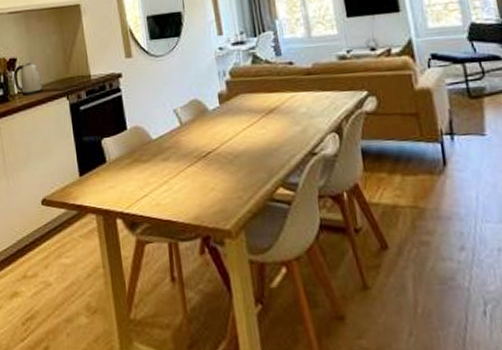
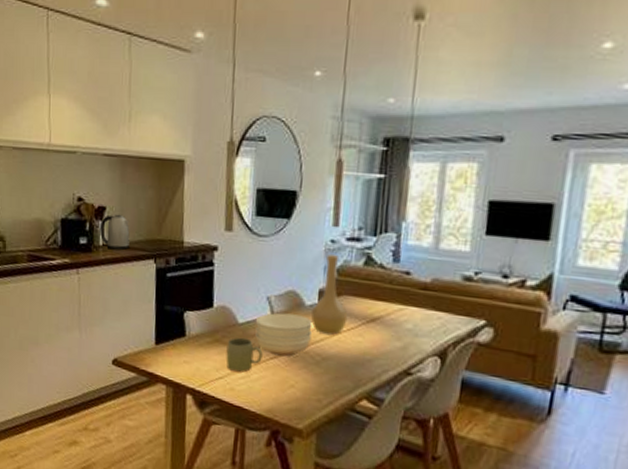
mug: none [145,152,180,187] -> present [226,337,263,372]
bowl: none [167,120,221,163] -> present [255,312,313,357]
vase: none [215,59,249,133] -> present [310,254,348,334]

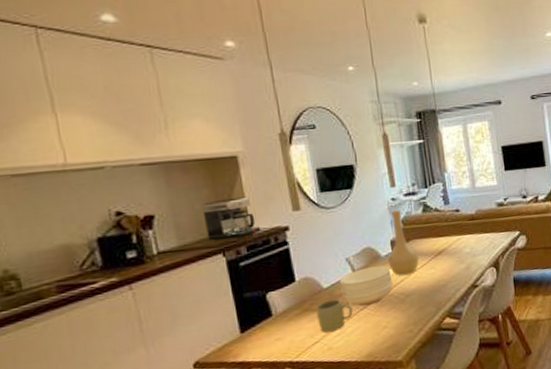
kettle: present [100,214,130,251] -> none [150,219,191,256]
coffee maker: none [145,203,192,248] -> present [201,197,261,240]

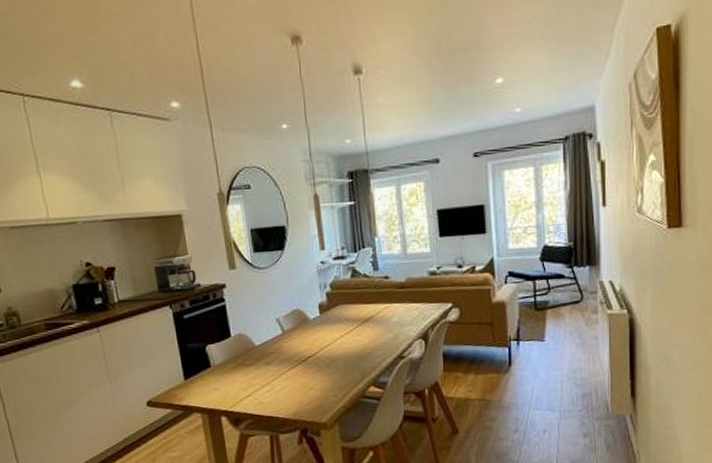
mug: present [316,299,353,333] -> none [249,357,282,388]
bowl: present [339,265,393,306] -> none [269,328,320,366]
vase: present [387,209,419,275] -> none [315,272,346,340]

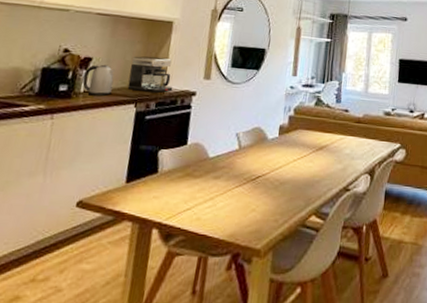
kettle: none [112,271,144,304] -> present [82,64,115,97]

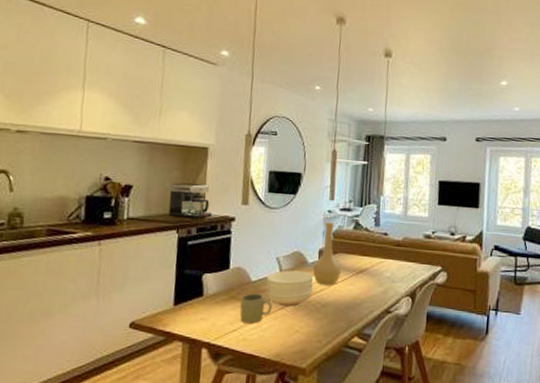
kettle: present [82,64,115,97] -> none [125,191,155,223]
mug: none [195,170,229,202] -> present [239,293,272,324]
bowl: none [223,146,273,184] -> present [266,270,314,307]
vase: none [272,97,302,162] -> present [312,221,342,285]

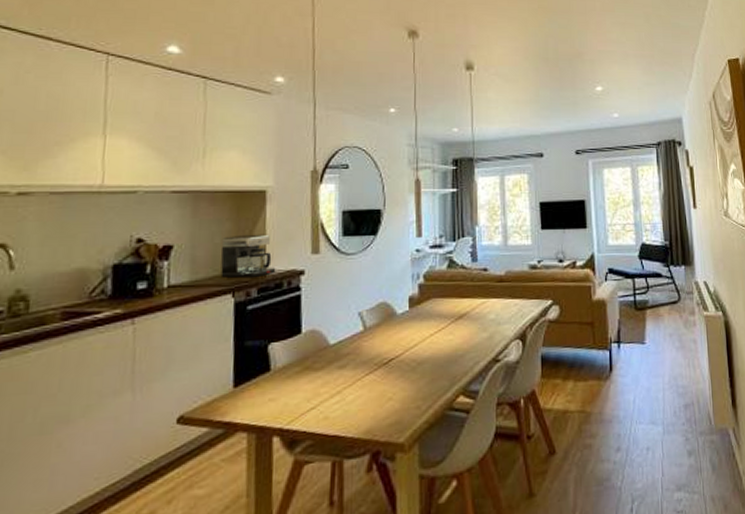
mug: present [239,293,272,324] -> none [317,359,357,398]
bowl: present [266,270,314,307] -> none [347,325,405,371]
vase: present [312,221,342,285] -> none [402,262,438,339]

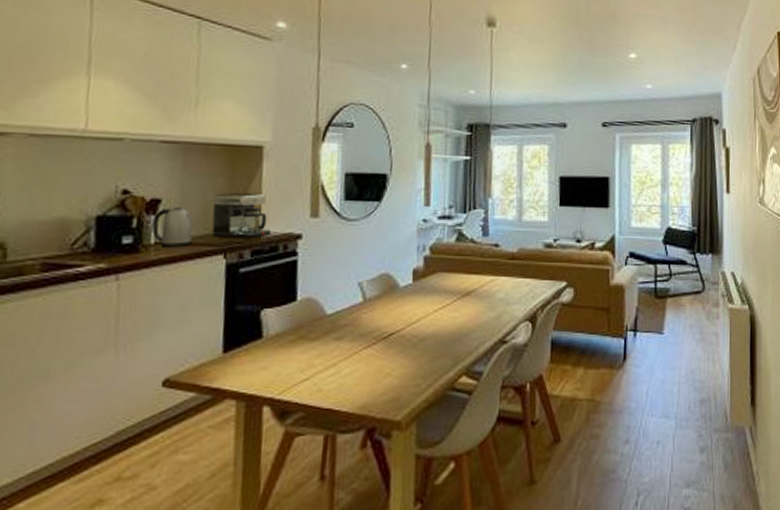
kettle: none [165,251,203,291] -> present [152,206,193,248]

